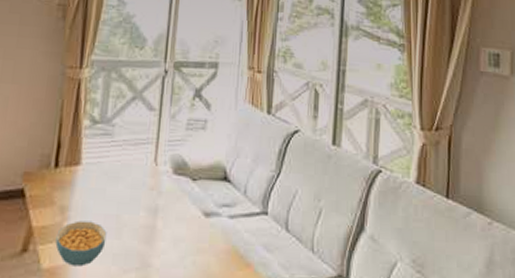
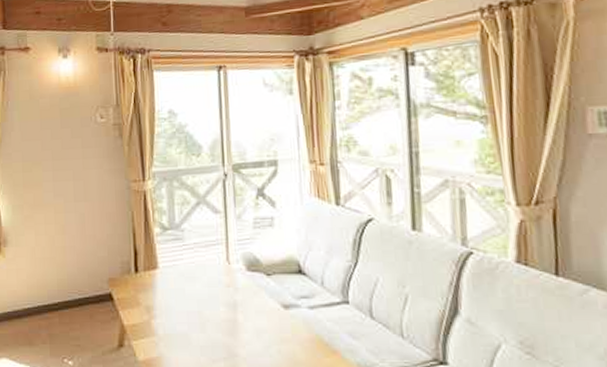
cereal bowl: present [55,220,107,267] -> none [146,318,192,358]

